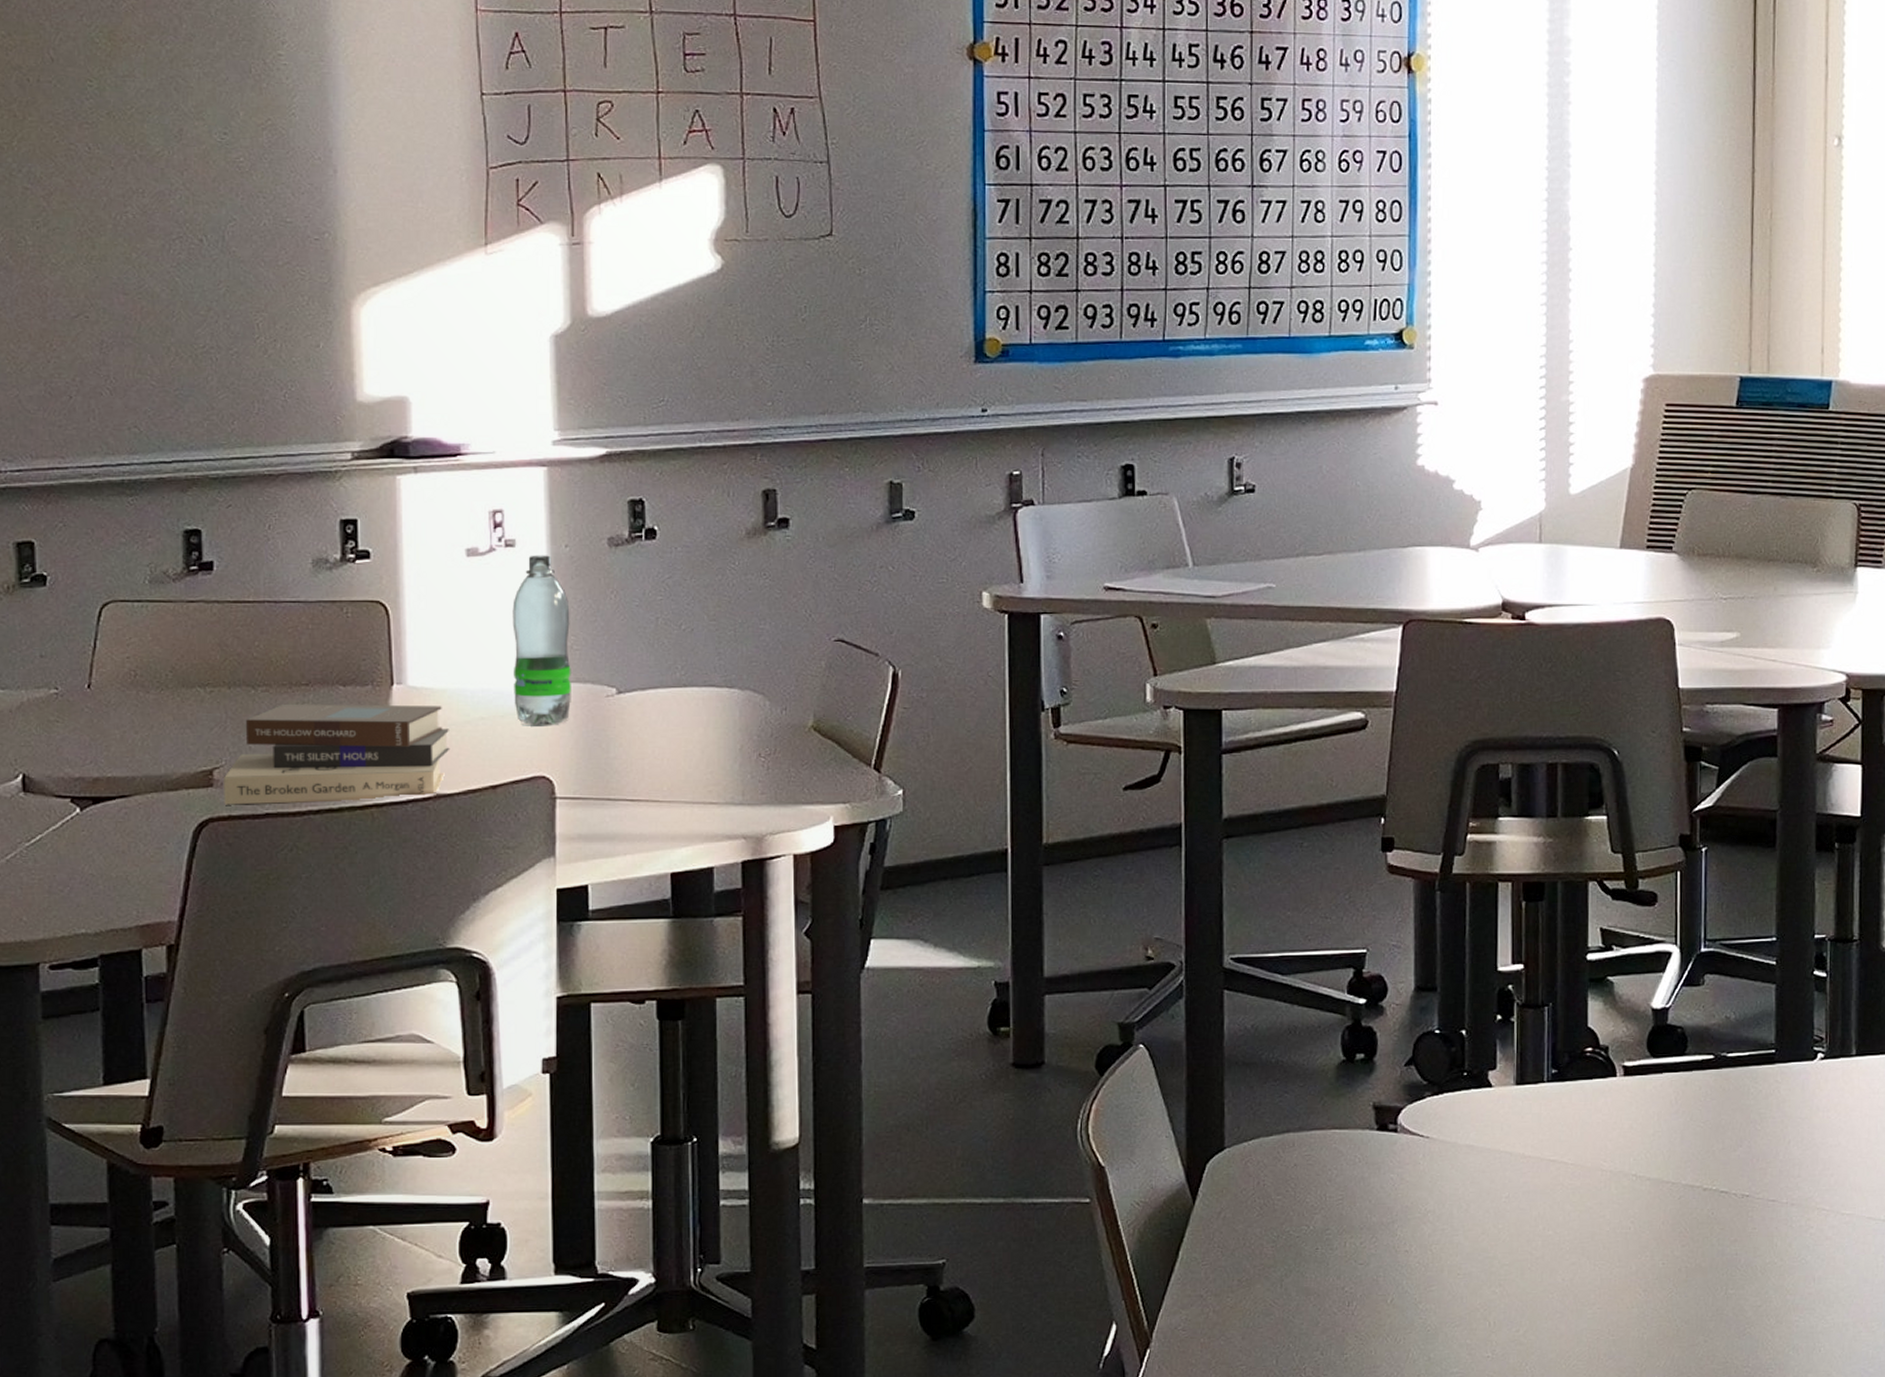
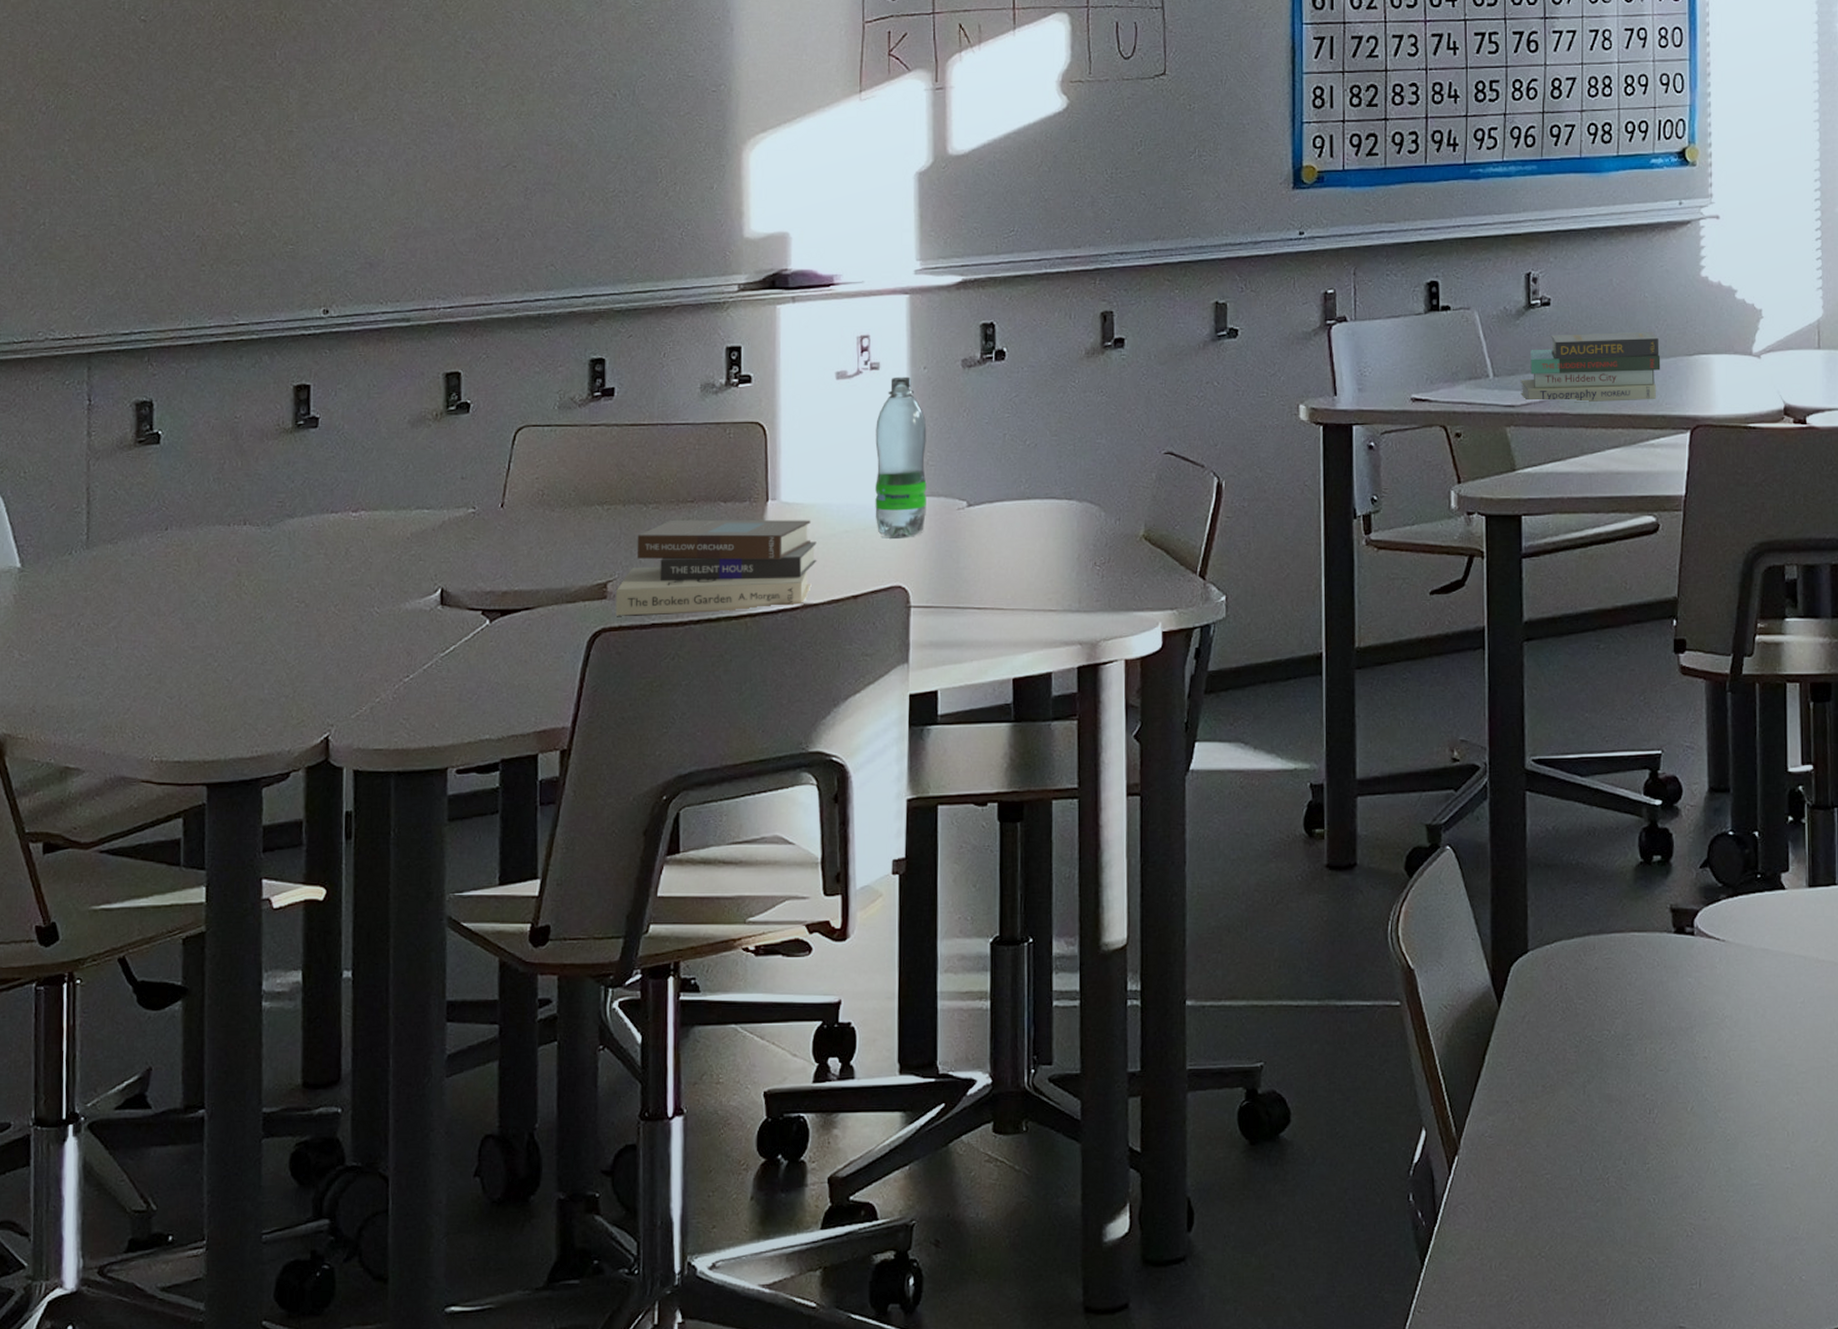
books: none [1222,521,1373,595] -> present [1520,331,1661,403]

